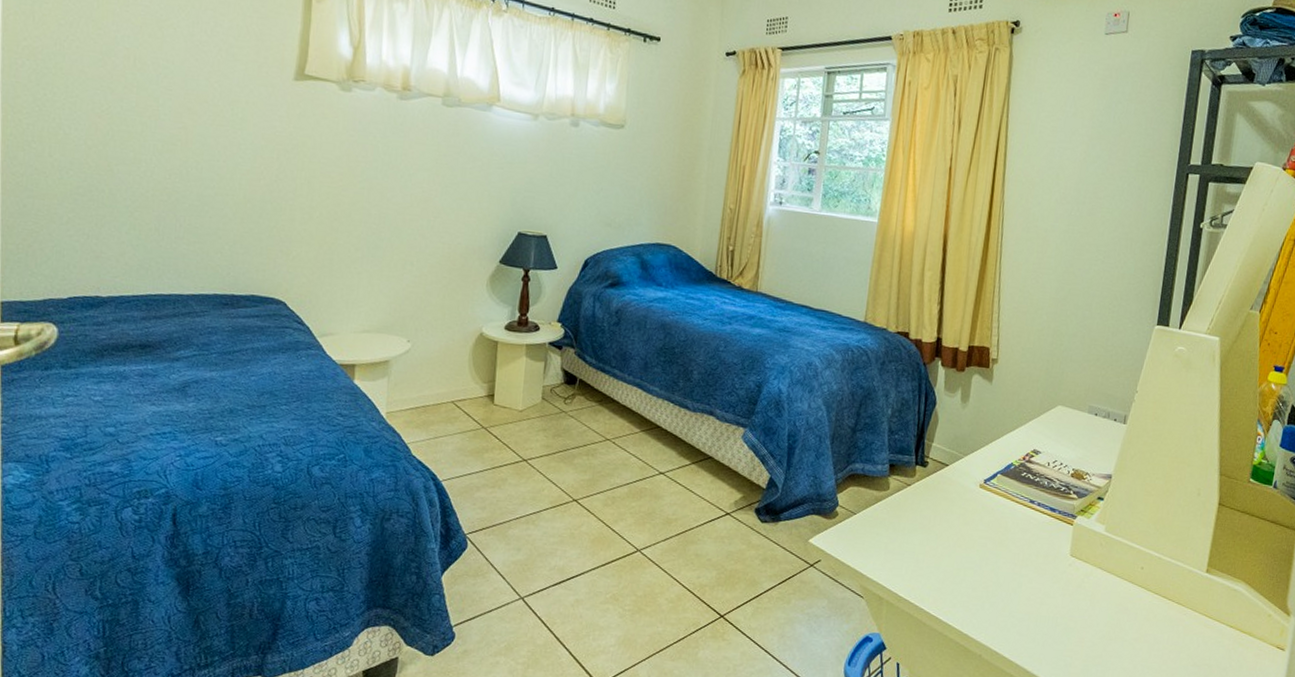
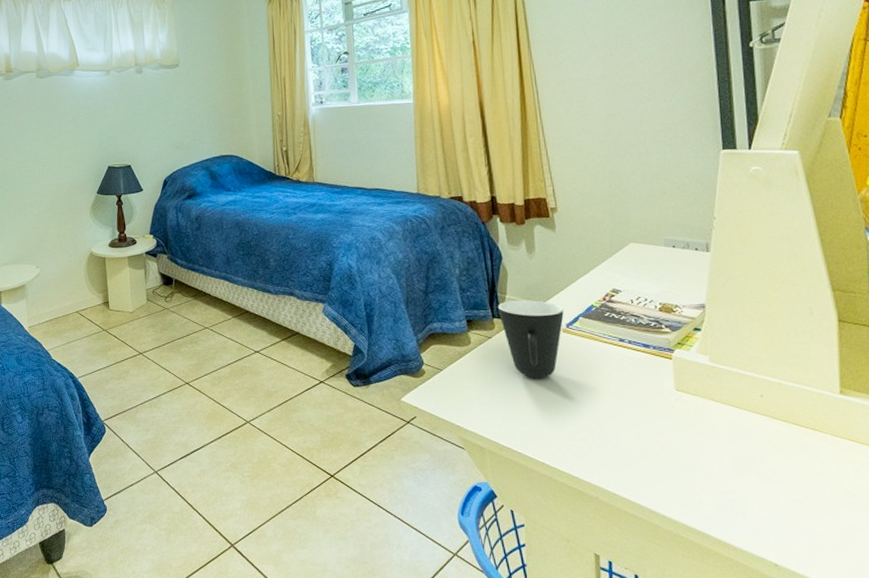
mug: none [922,449,985,532] -> present [498,300,564,378]

